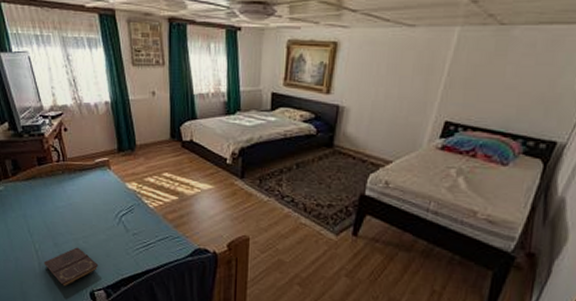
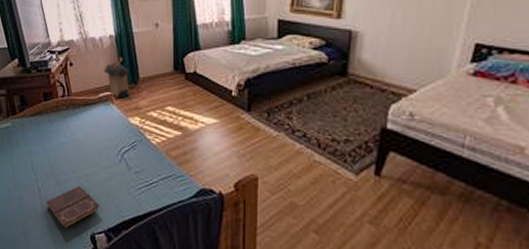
laundry hamper: none [100,124,126,165] -> present [104,57,129,99]

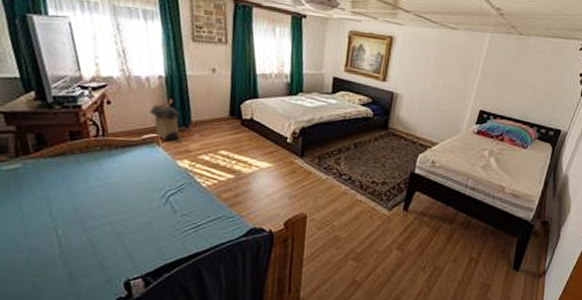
book: present [45,186,100,228] -> none [67,231,138,277]

